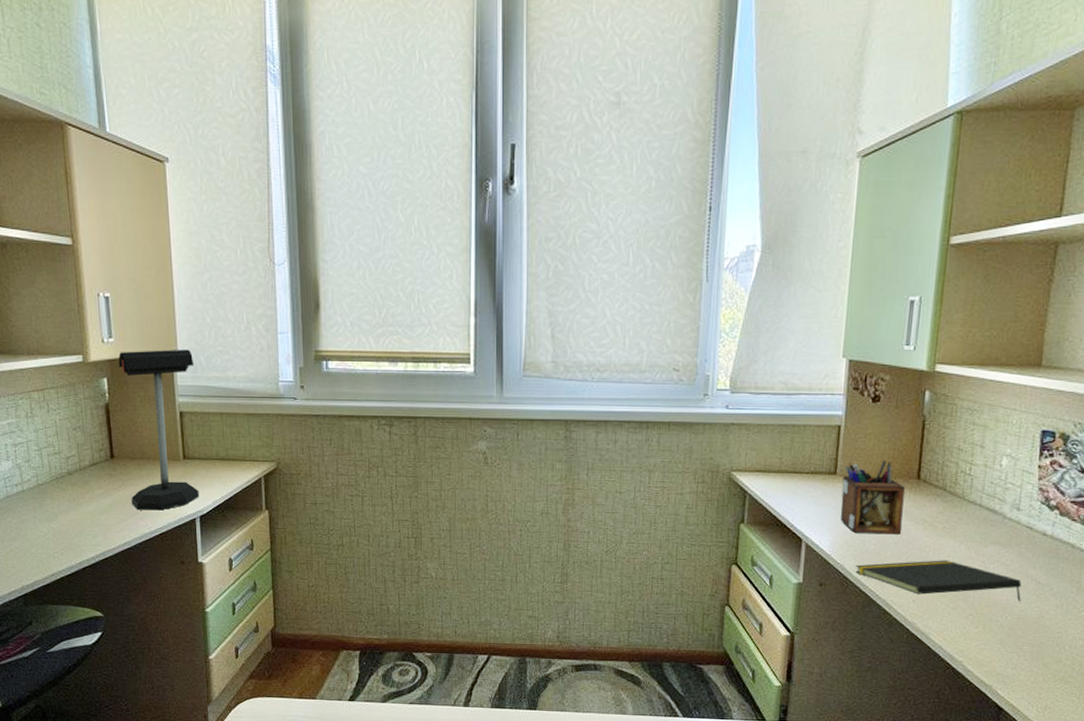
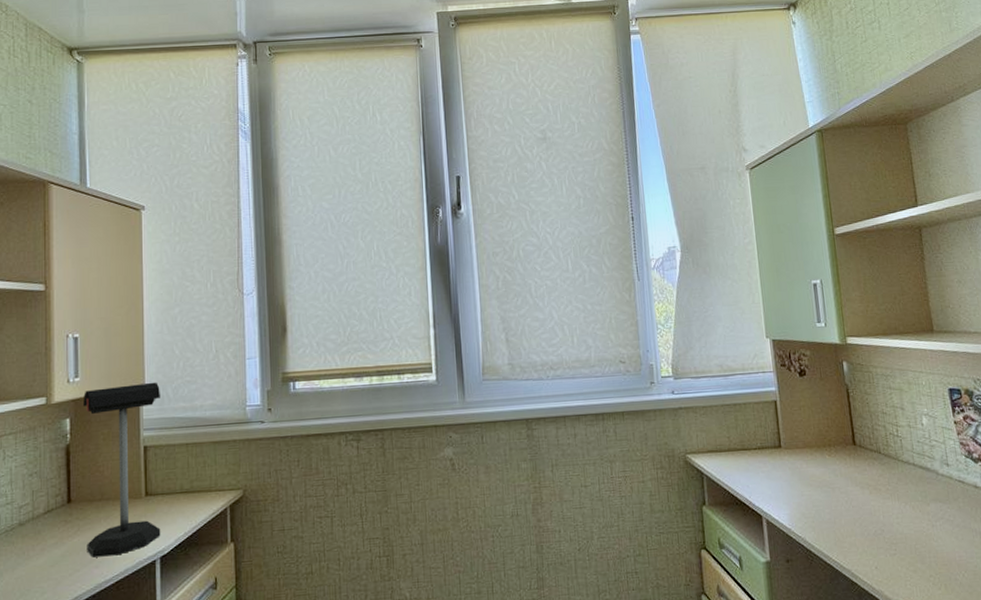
desk organizer: present [840,461,905,535] -> none [788,430,850,504]
notepad: present [855,560,1022,602] -> none [816,522,972,561]

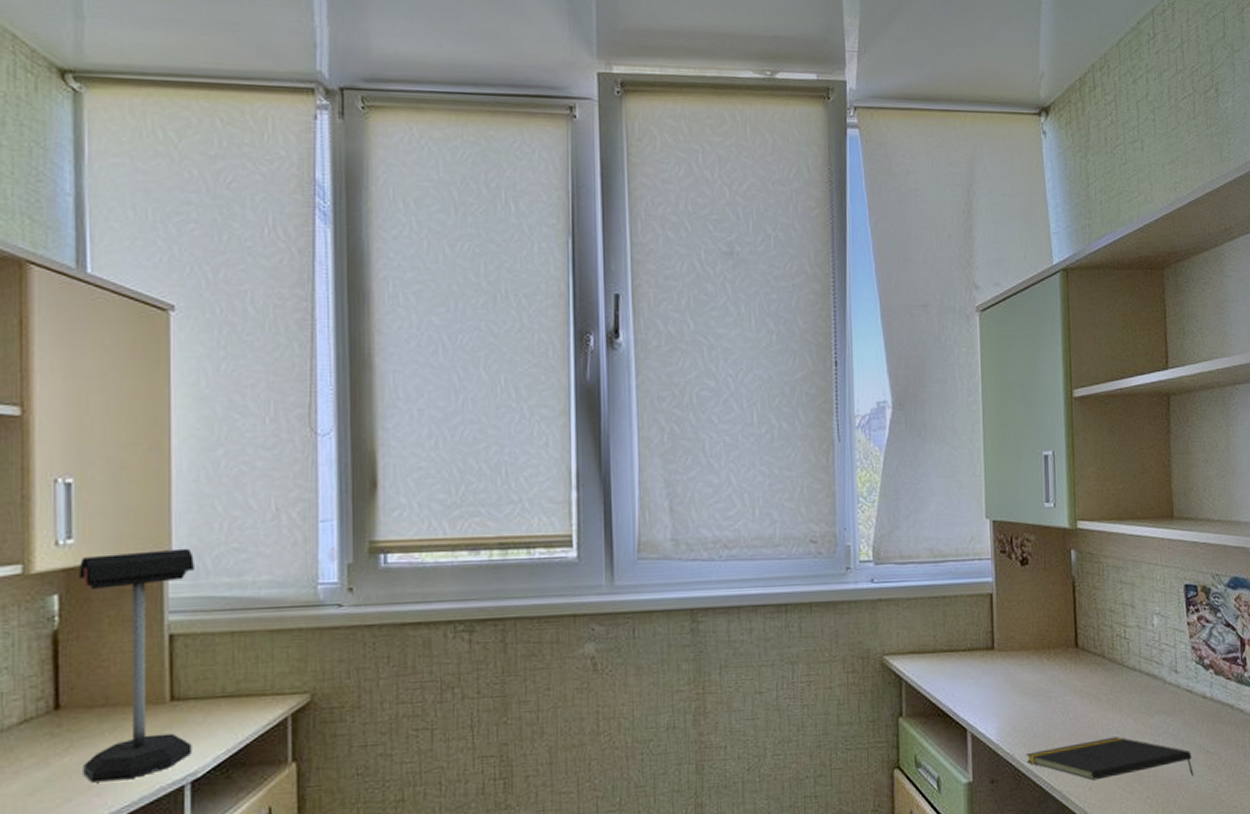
notepad: none [816,522,972,561] -> present [1026,736,1194,781]

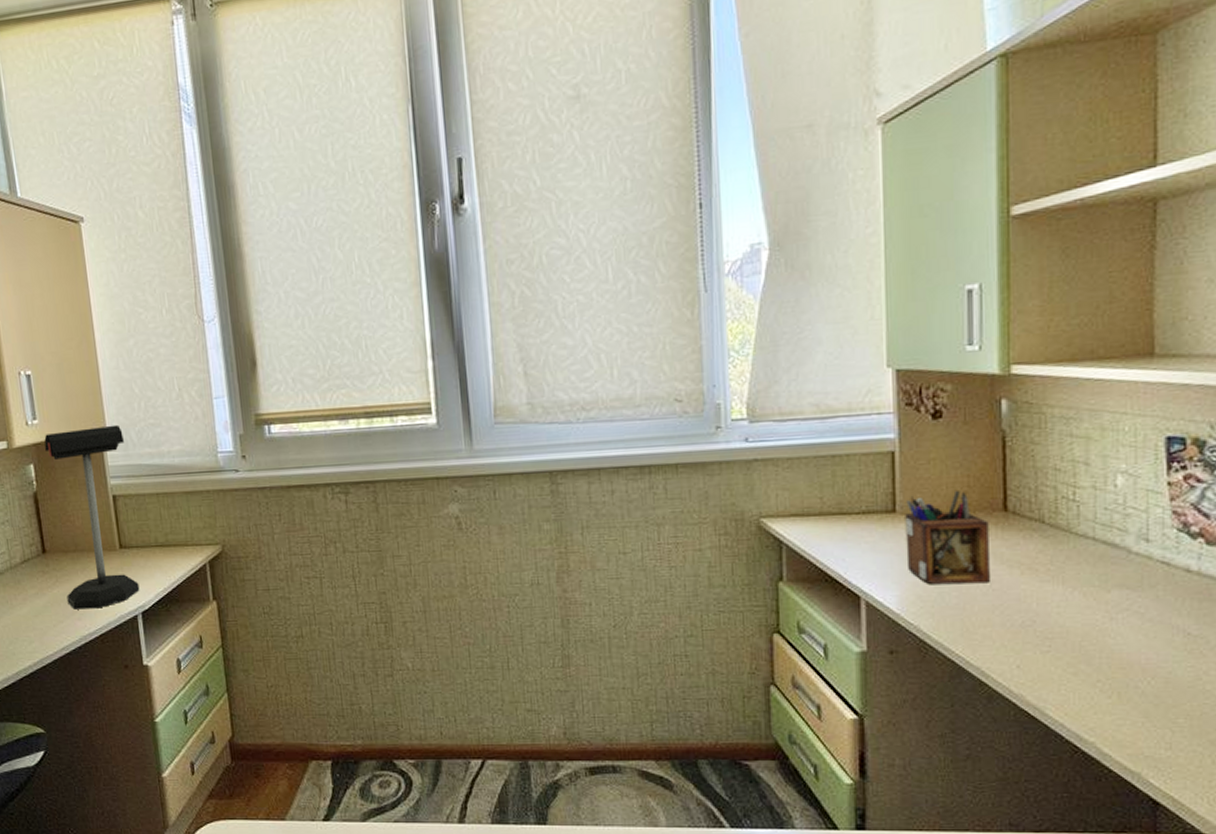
desk organizer: none [1001,630,1067,715] -> present [905,491,990,584]
notepad: present [1026,736,1194,781] -> none [935,612,1166,661]

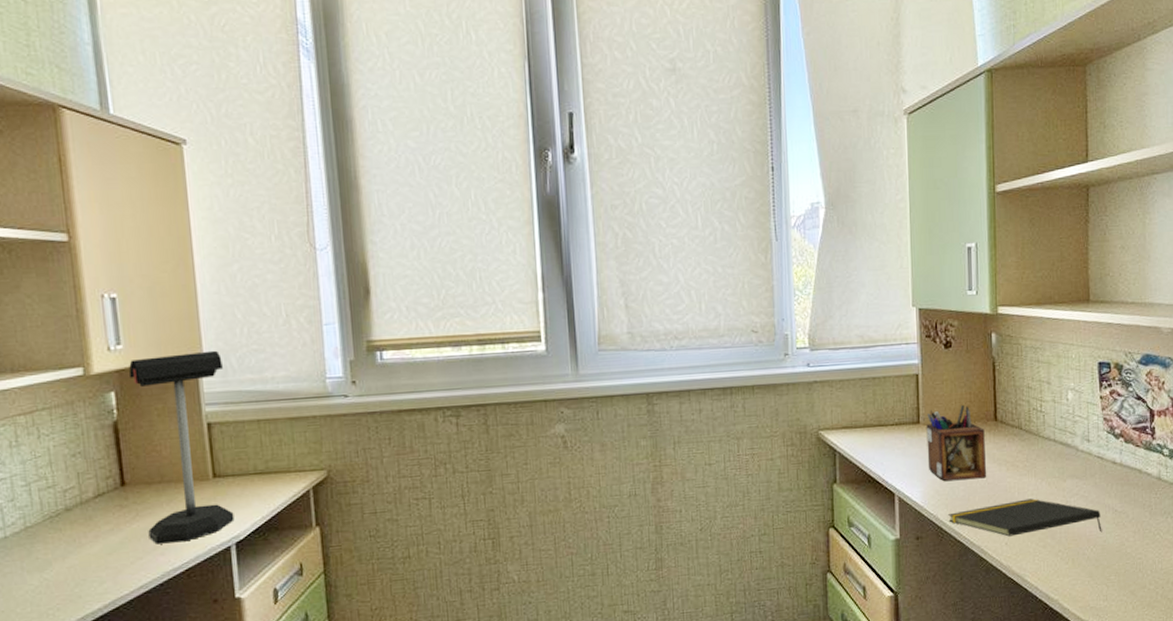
notepad: none [935,612,1166,661] -> present [948,498,1102,537]

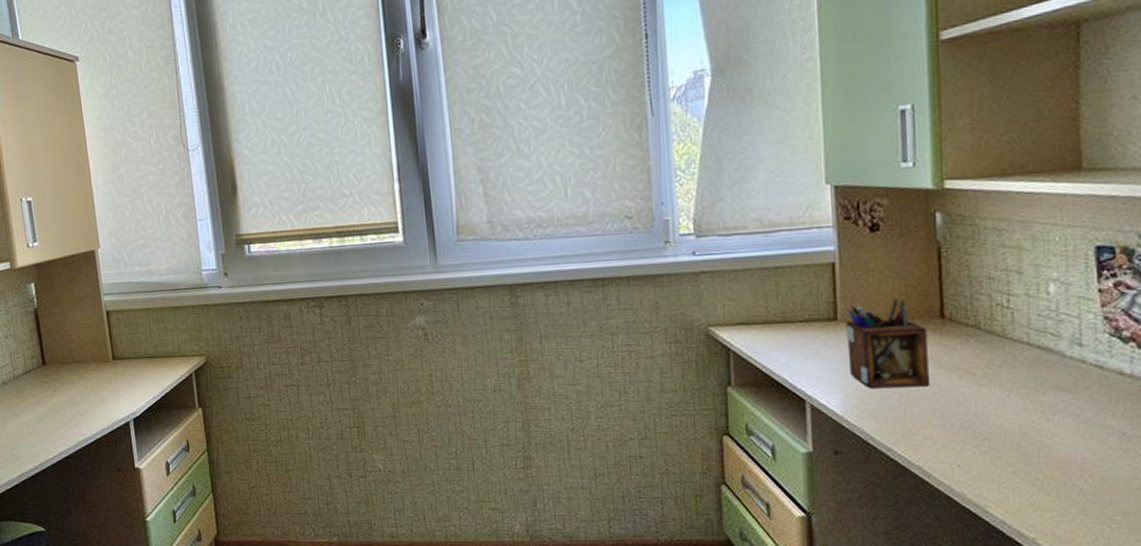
desk lamp: present [129,350,234,544] -> none [44,246,131,417]
notepad: present [948,498,1102,537] -> none [877,413,1102,460]

